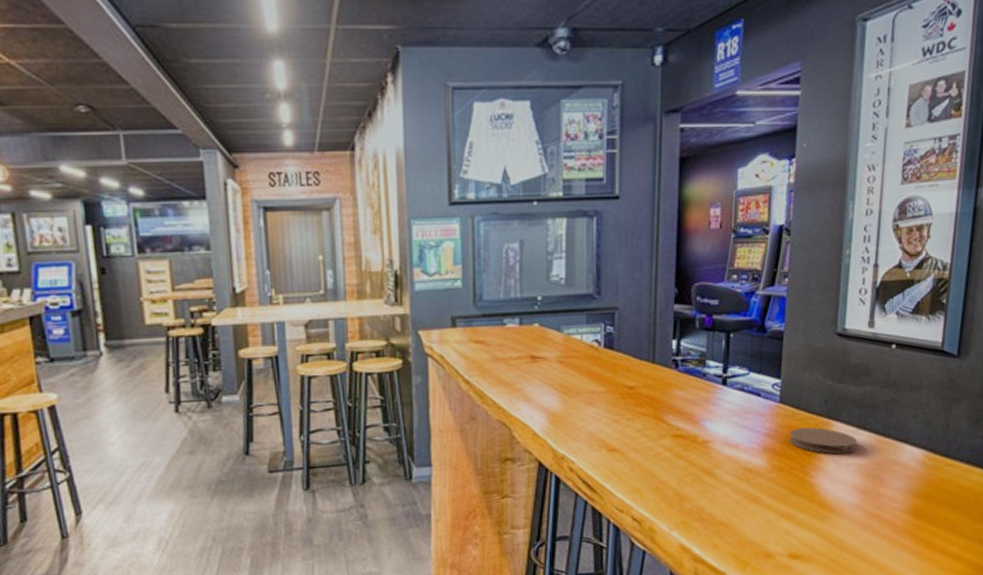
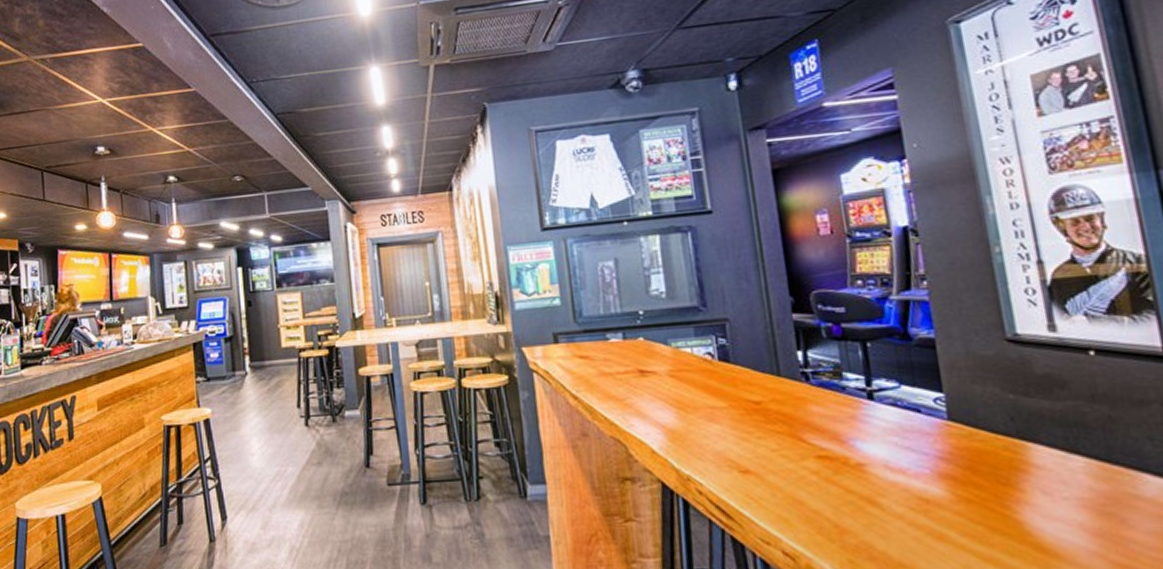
coaster: present [789,427,857,454] -> none [970,449,1074,485]

